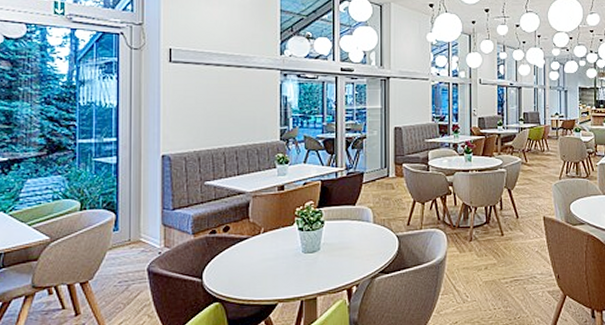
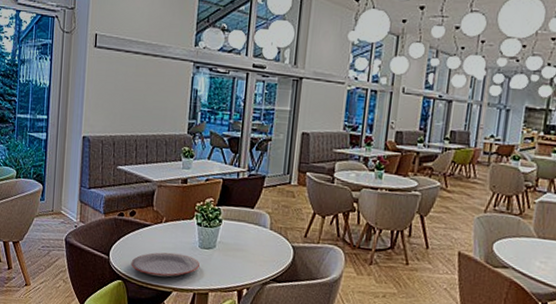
plate: none [228,262,304,291] -> present [131,252,200,278]

